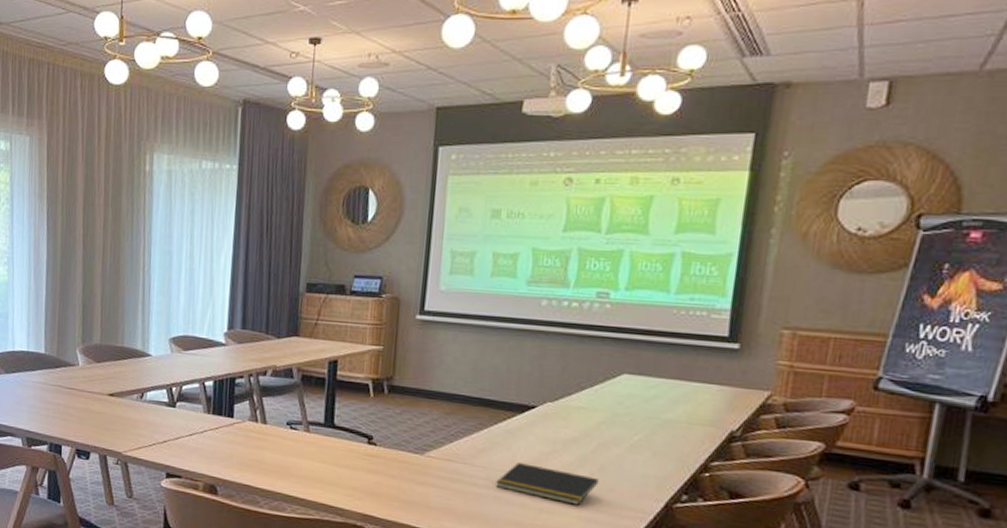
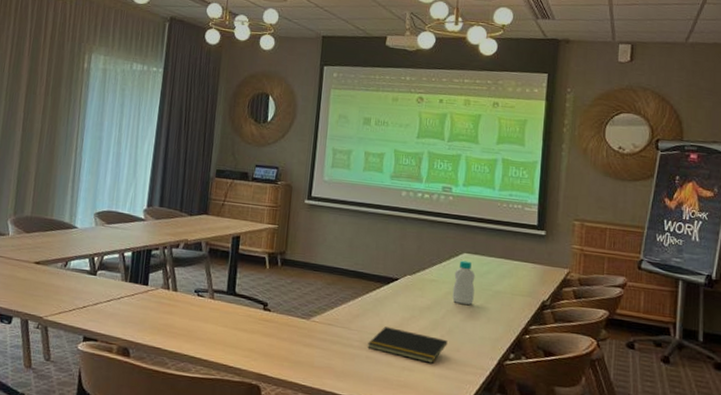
bottle: none [606,383,639,437] -> present [452,260,476,305]

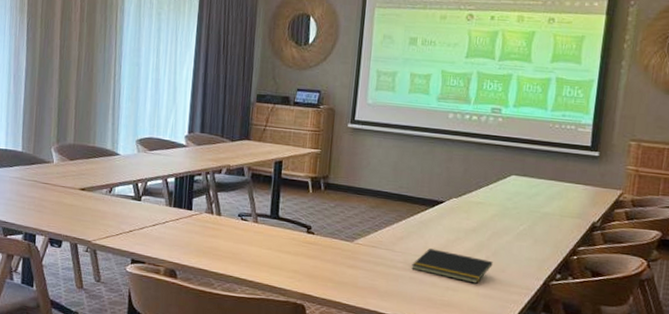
bottle: present [452,260,476,305] -> none [499,183,524,227]

